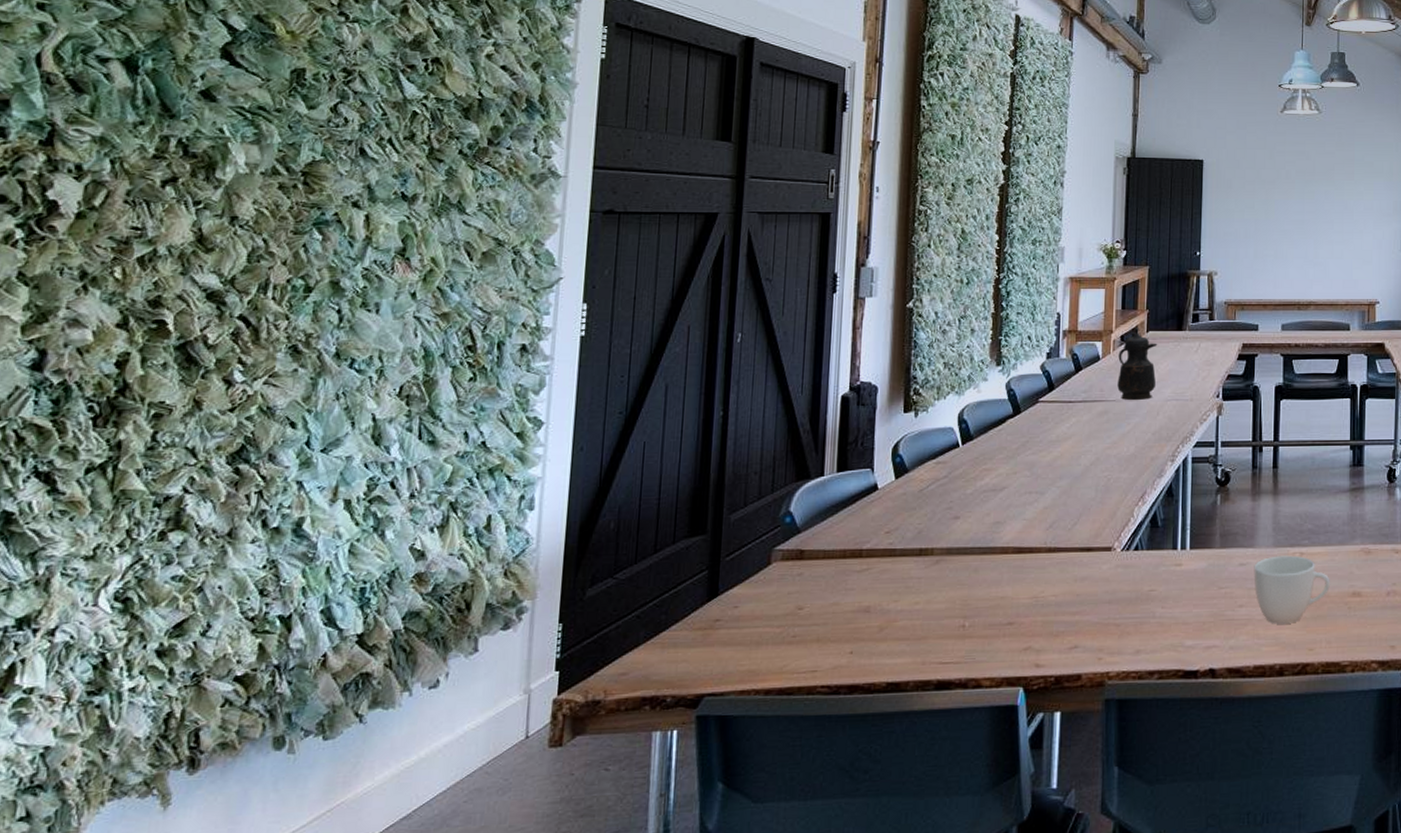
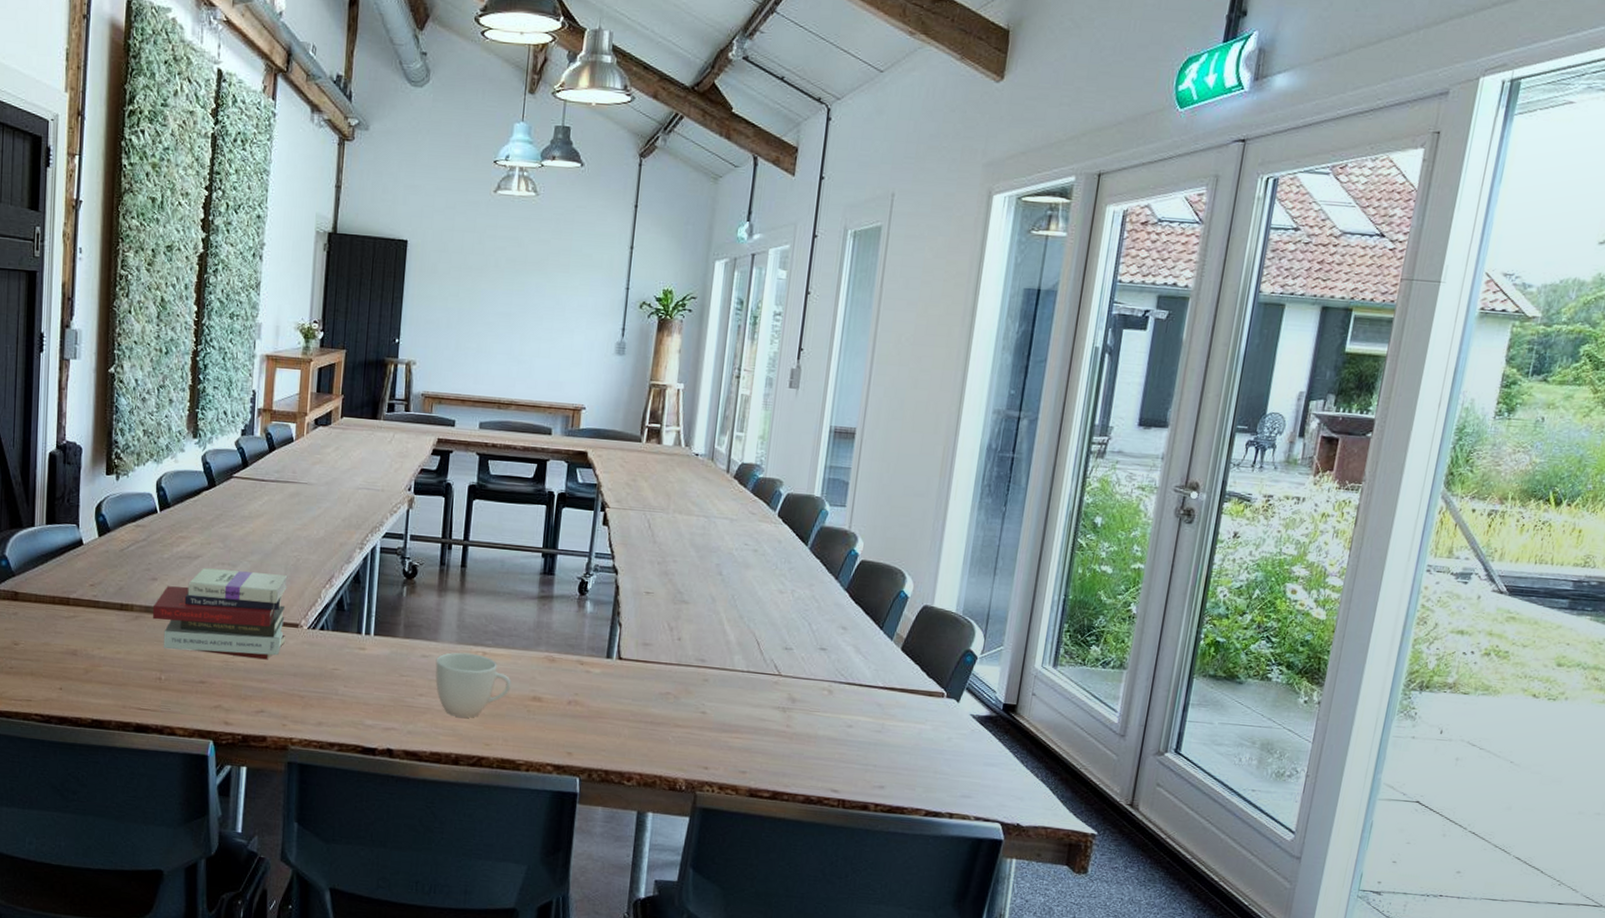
books: none [954,497,1099,592] -> present [152,568,288,660]
coffeepot: present [1117,326,1158,401] -> none [309,411,352,486]

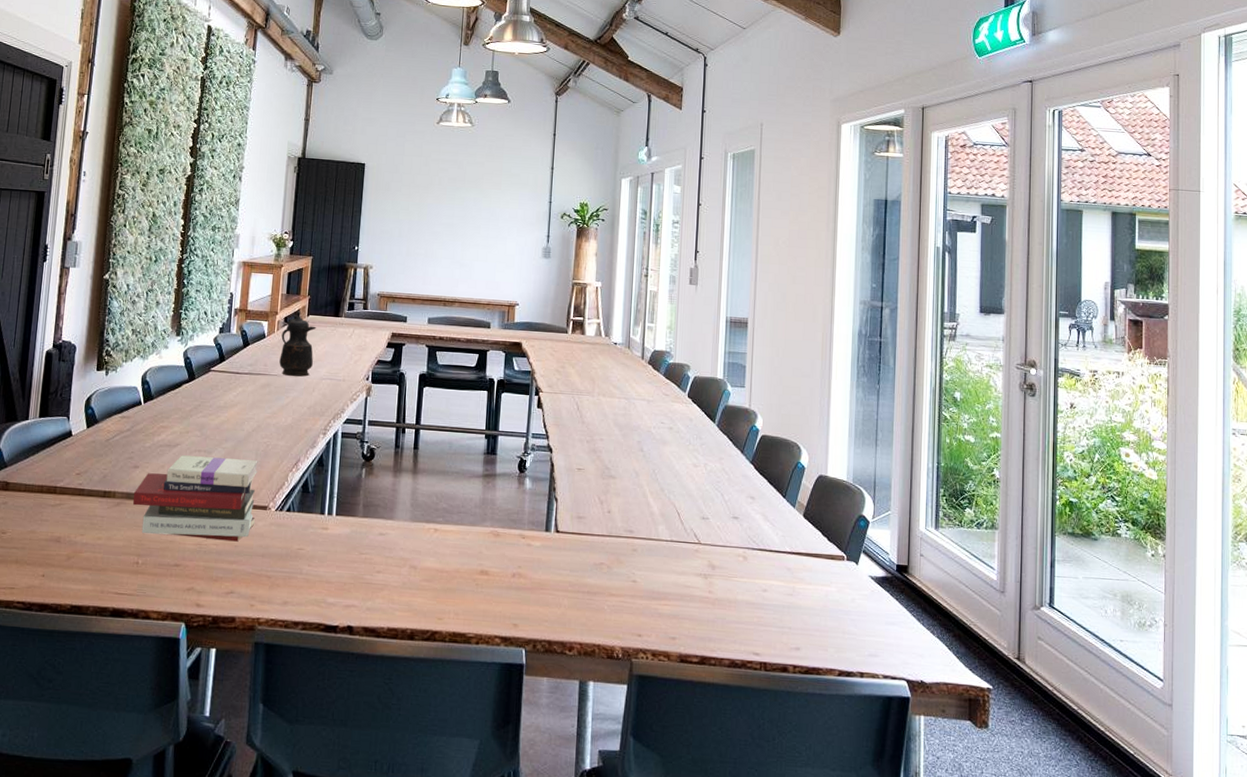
coffeepot: none [309,411,352,486] -> present [279,310,317,377]
cup: present [435,652,511,718] -> none [391,529,461,593]

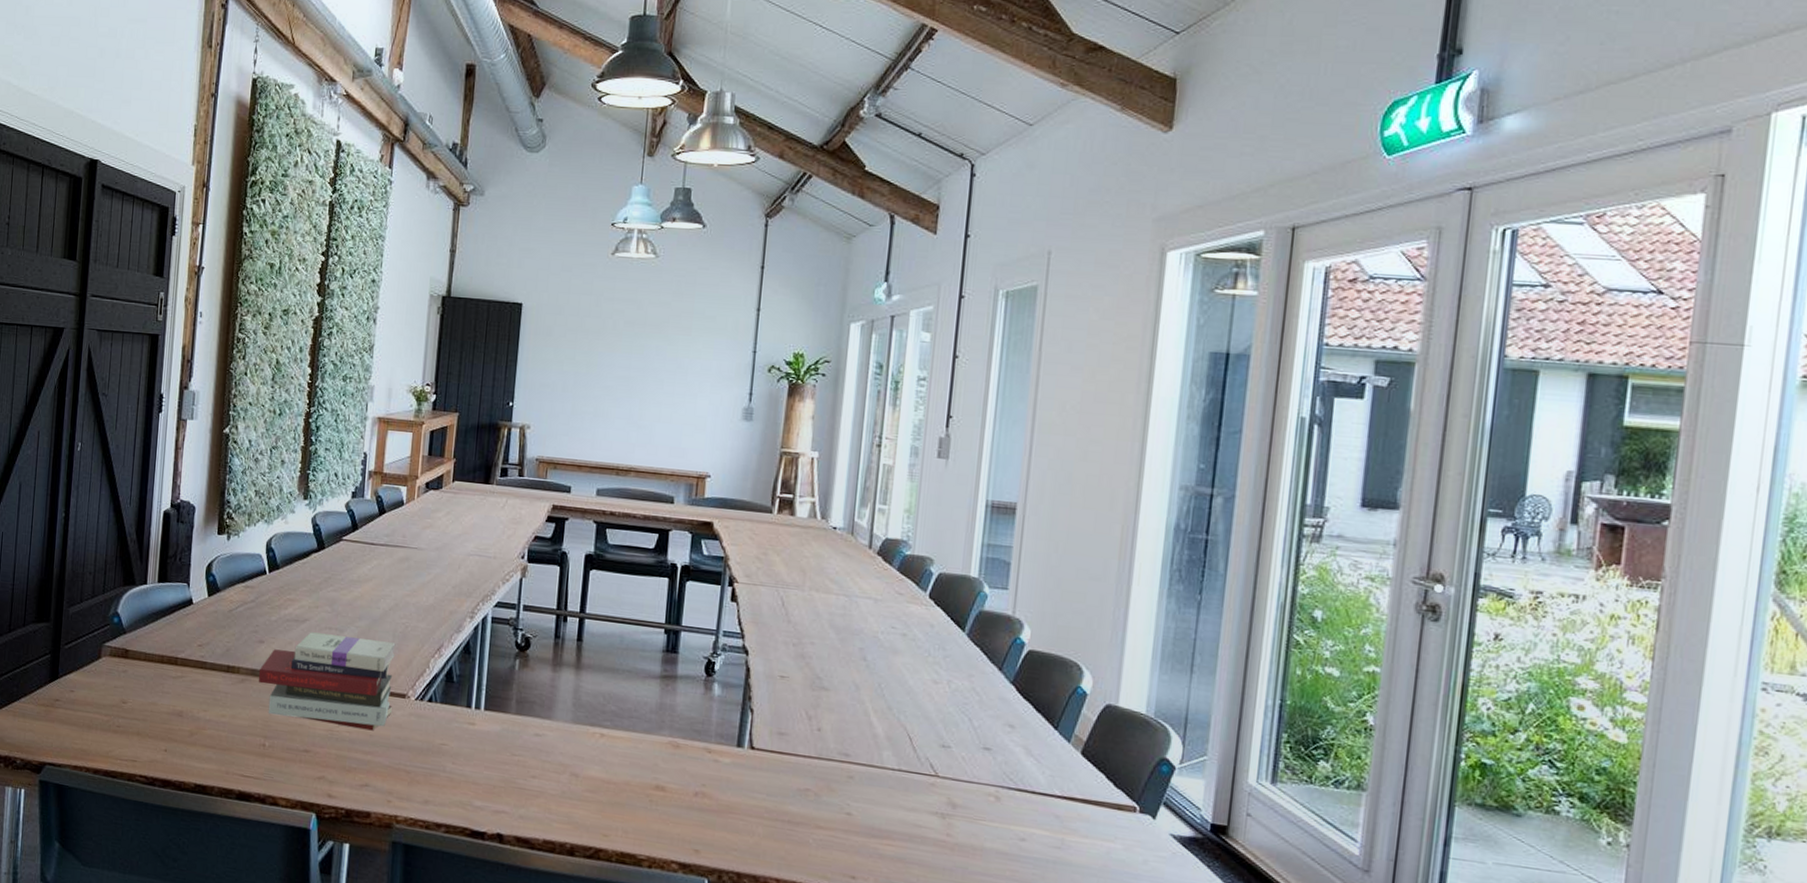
coffeepot: present [279,310,317,377] -> none [420,474,463,552]

